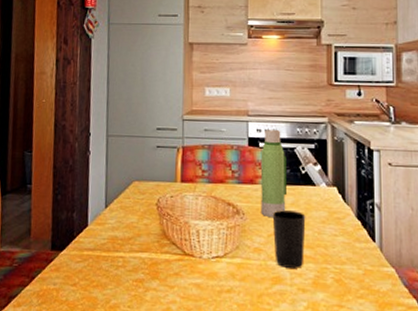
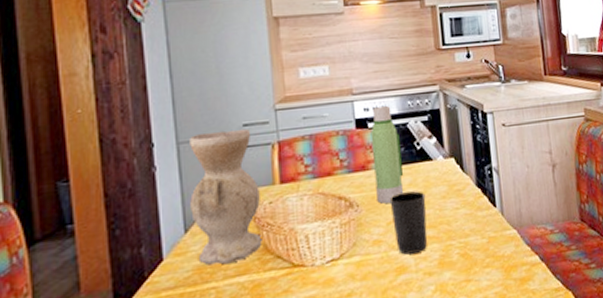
vase: none [111,131,164,241] -> present [189,128,262,265]

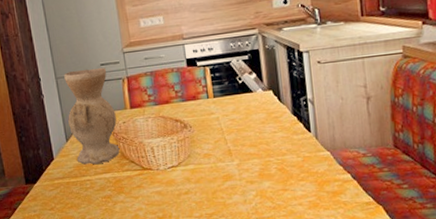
water bottle: present [370,106,404,204] -> none [199,48,229,126]
cup: present [389,191,428,255] -> none [216,117,249,166]

